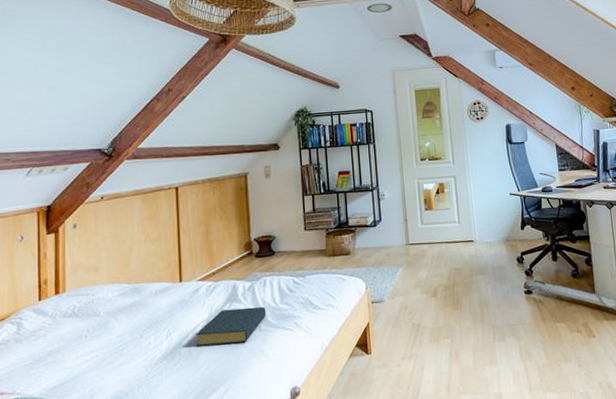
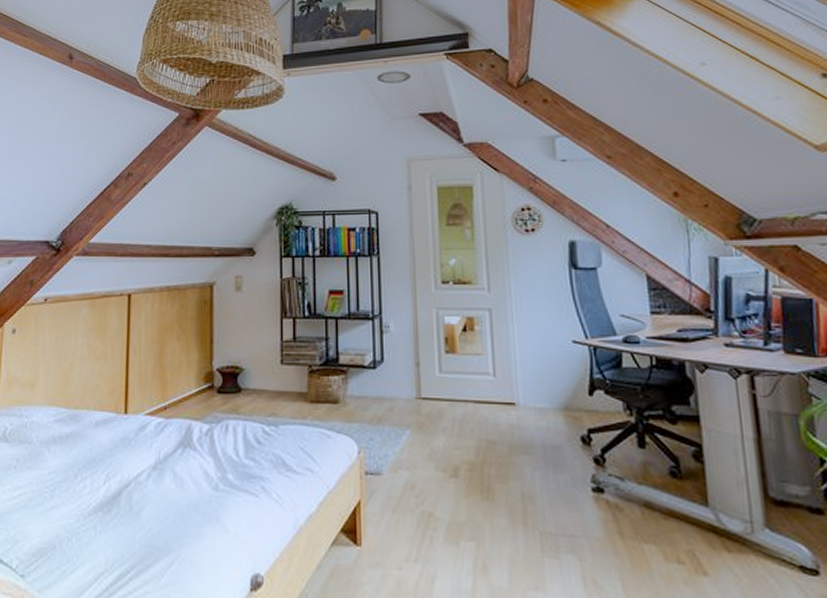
hardback book: present [196,306,267,346] -> none [139,456,226,504]

